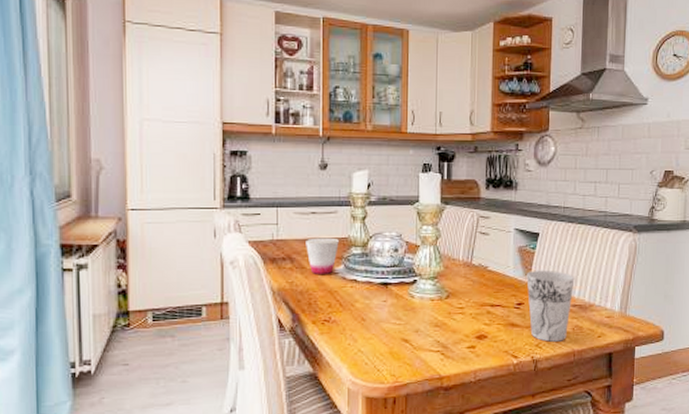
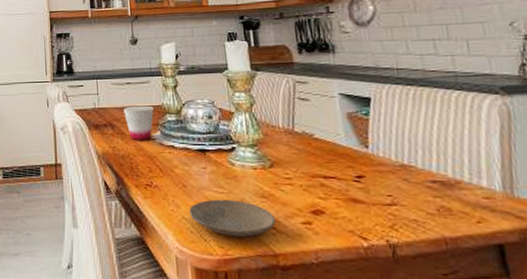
plate: none [366,330,445,365] -> present [189,199,276,238]
cup: present [526,270,575,342] -> none [362,138,431,225]

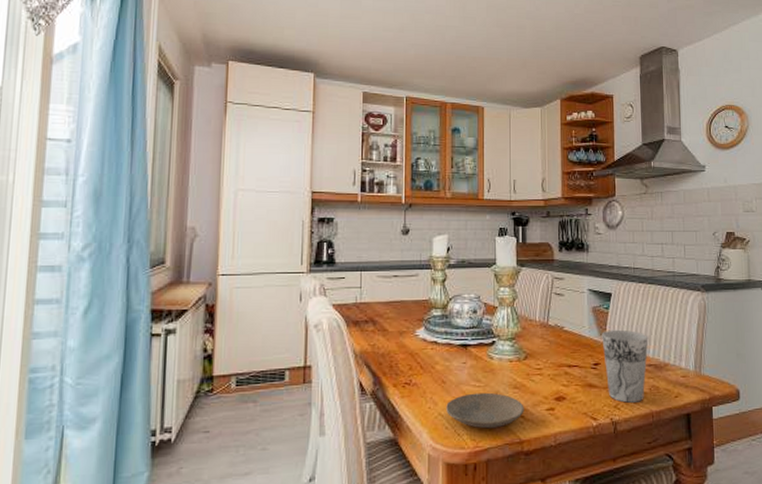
cup: present [123,105,154,140] -> none [388,300,420,337]
cup: none [362,138,431,225] -> present [602,329,649,403]

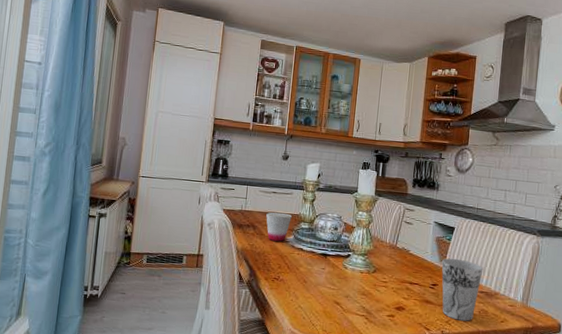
cup: none [388,300,420,337] -> present [266,212,292,242]
plate: present [446,392,524,429] -> none [305,293,369,324]

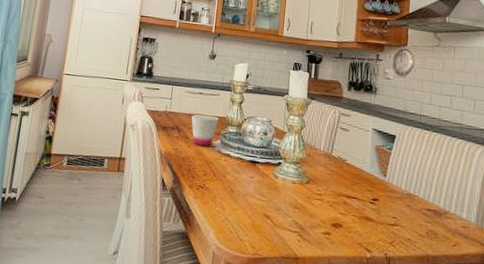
cup: present [441,258,483,321] -> none [382,169,430,244]

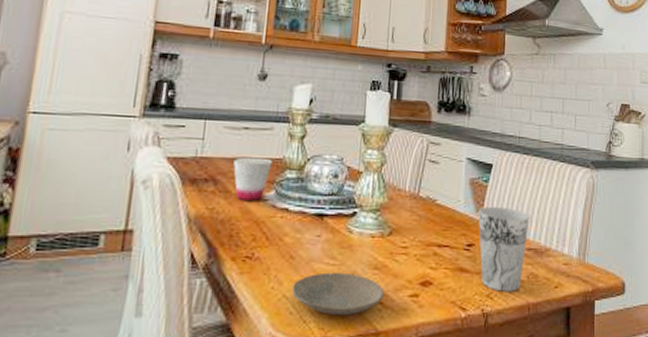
plate: none [232,205,303,241] -> present [292,272,384,316]
cup: none [382,169,430,244] -> present [478,206,530,292]

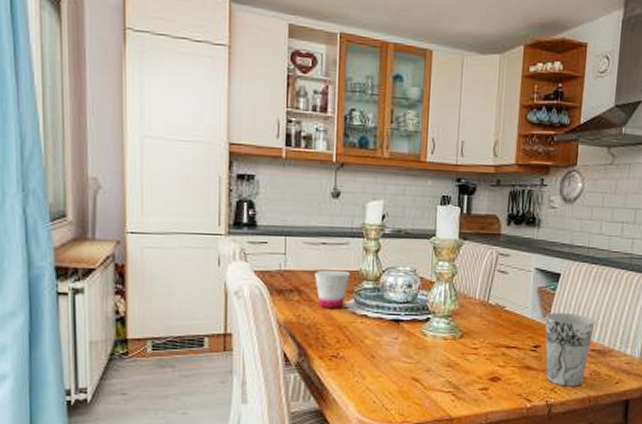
plate: present [292,272,384,316] -> none [374,369,457,405]

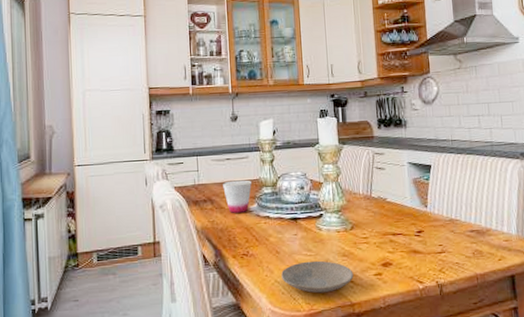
plate: none [374,369,457,405] -> present [281,260,354,294]
cup: present [545,312,595,386] -> none [423,199,470,267]

